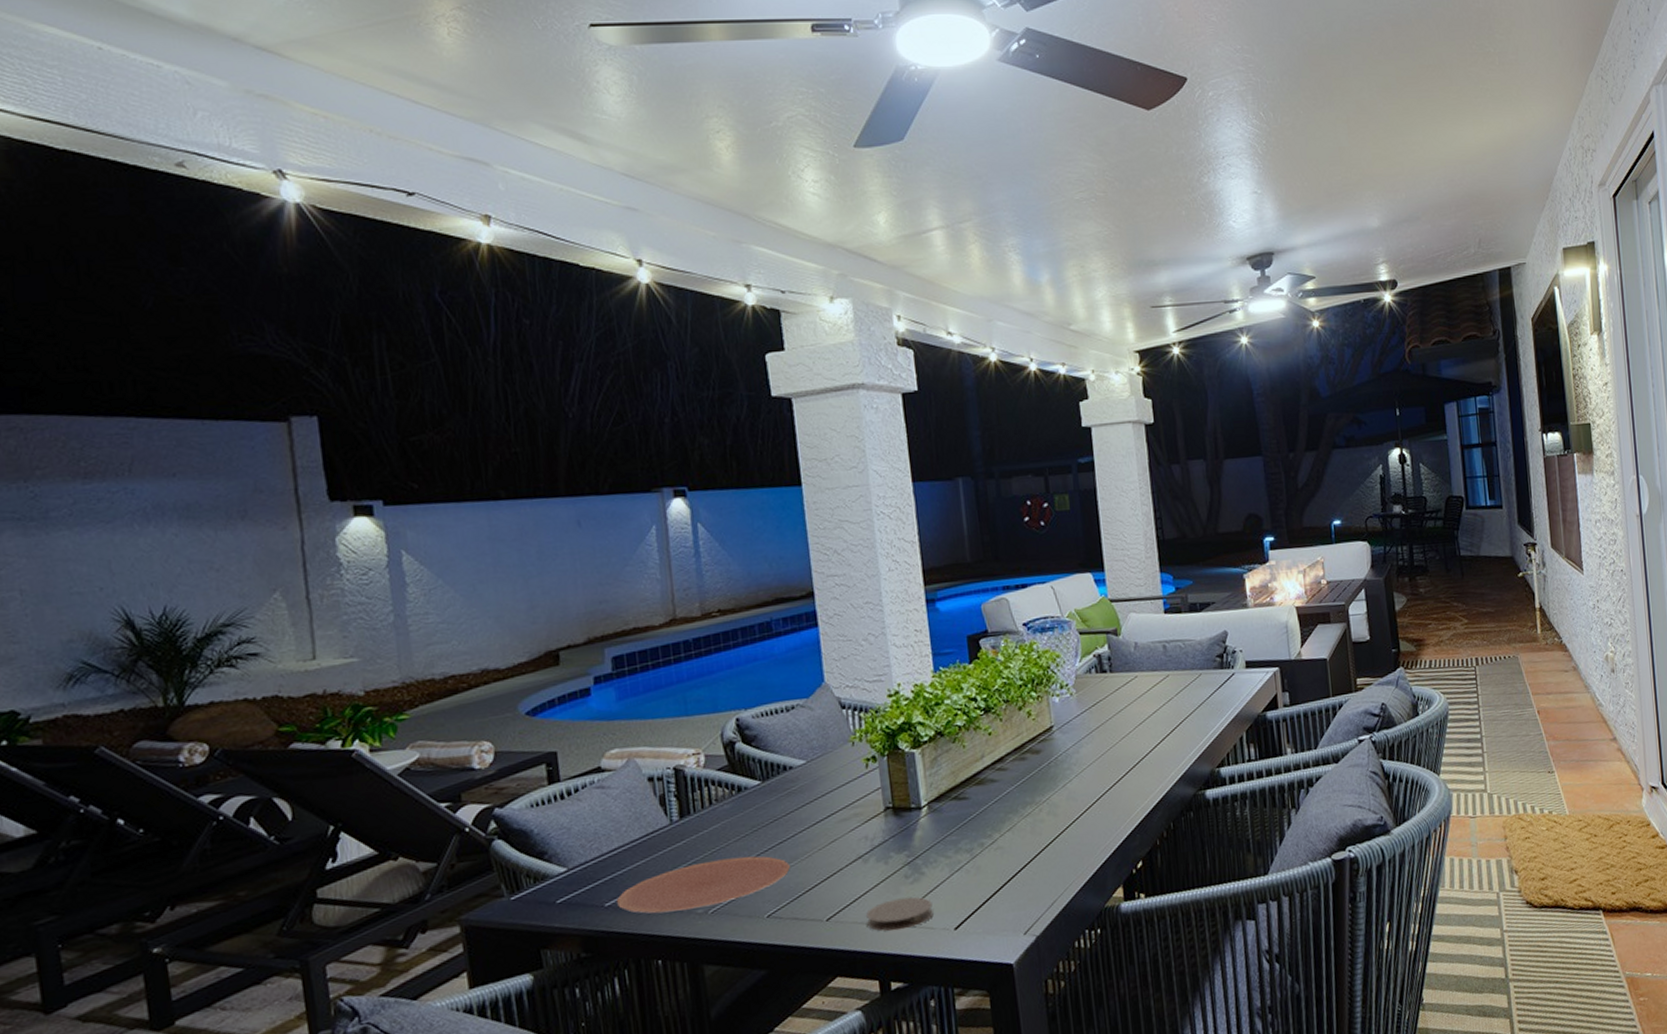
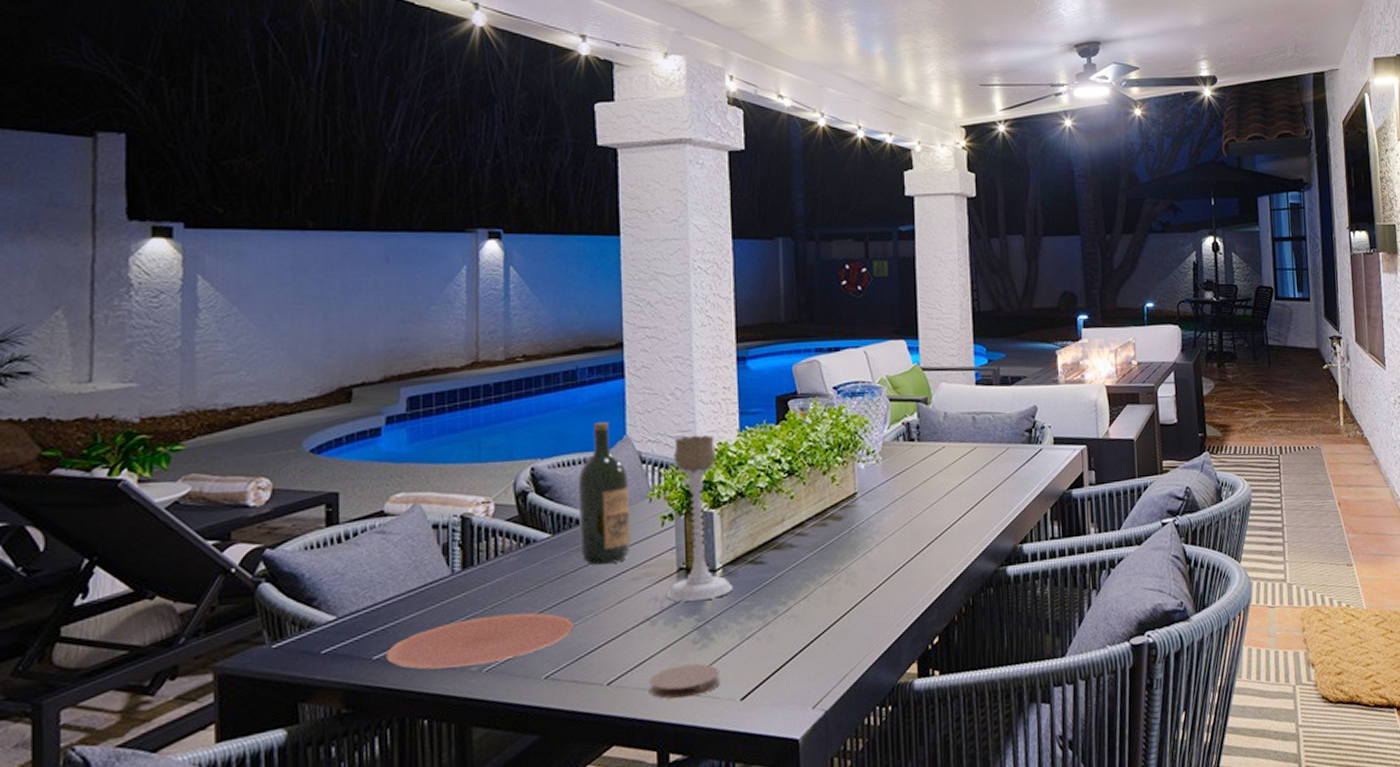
wine bottle: none [782,671,838,809] -> present [577,422,630,565]
candle holder: none [871,677,939,839] -> present [666,435,733,602]

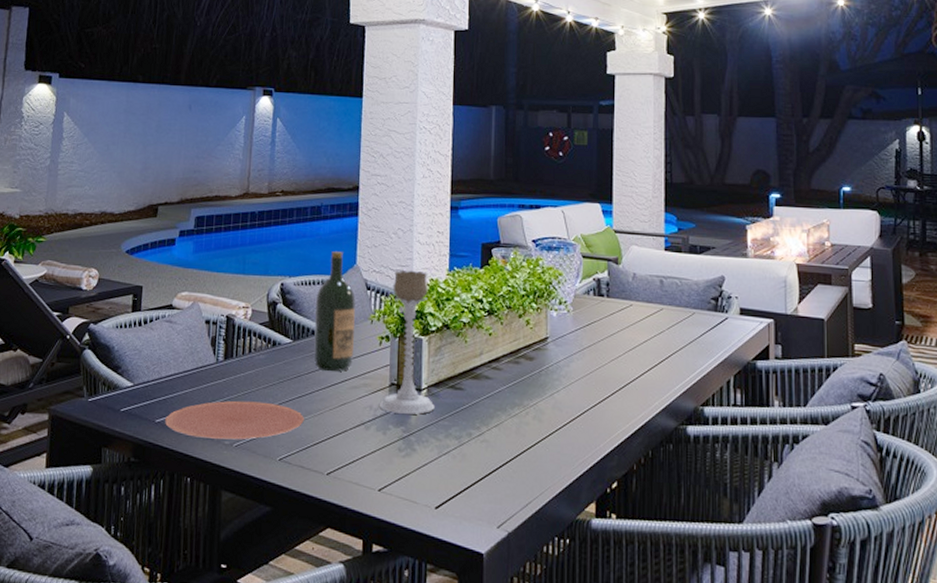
coaster: present [650,663,720,700] -> none [361,468,419,498]

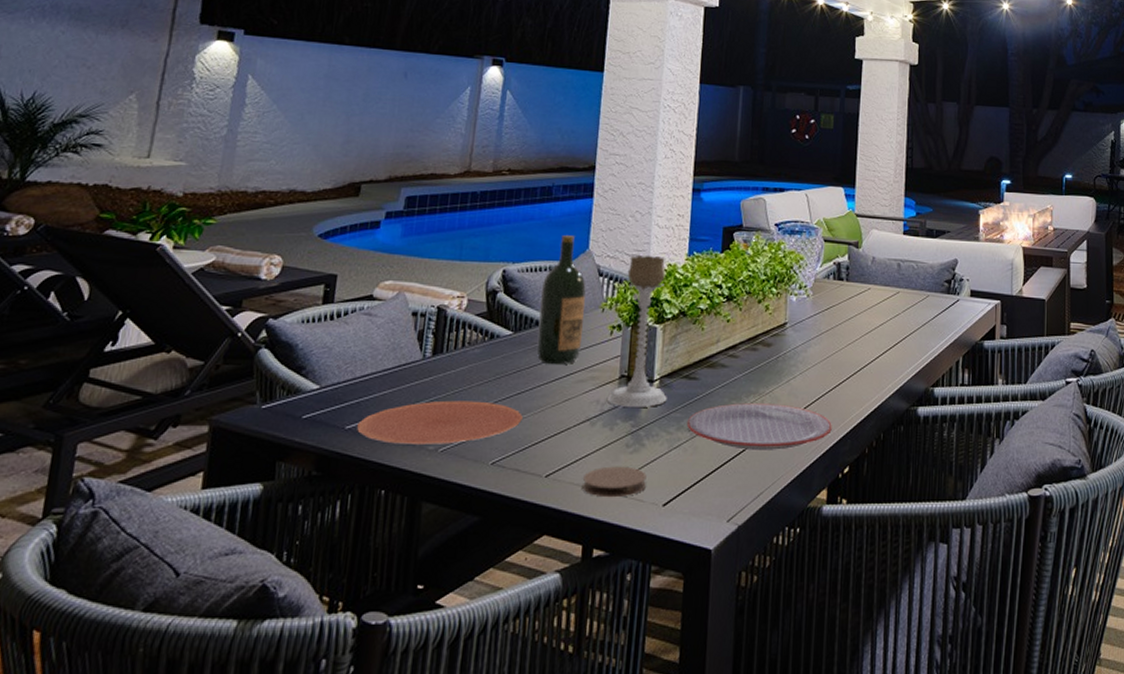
coaster: none [361,468,419,498] -> present [582,466,647,498]
plate: none [454,414,598,462] -> present [686,403,832,451]

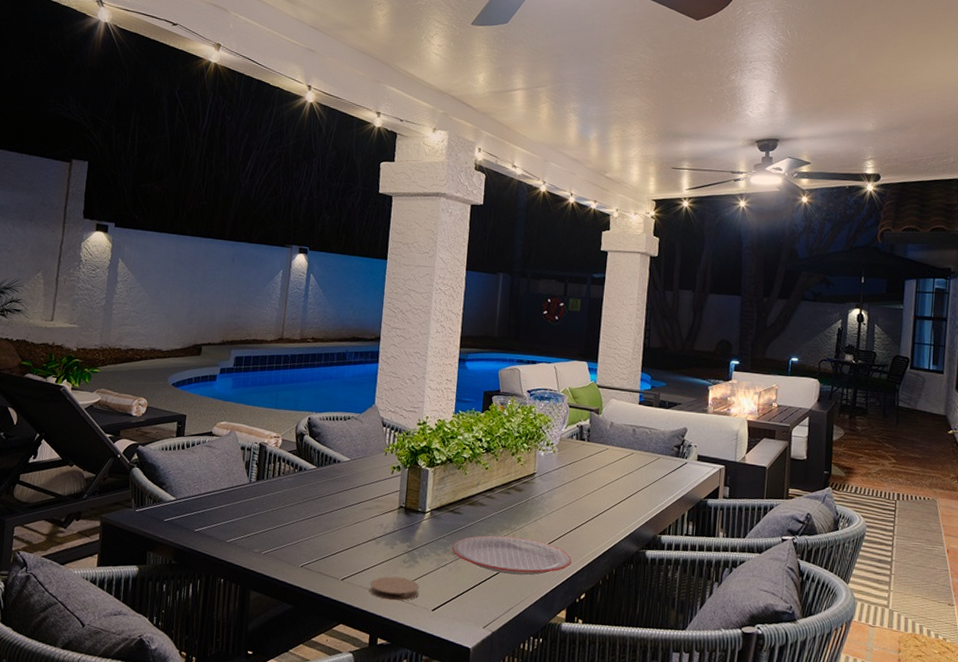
plate: present [357,400,523,444] -> none [203,515,324,549]
wine bottle: present [536,235,586,364] -> none [334,392,373,495]
candle holder: present [606,255,667,407] -> none [388,411,436,533]

